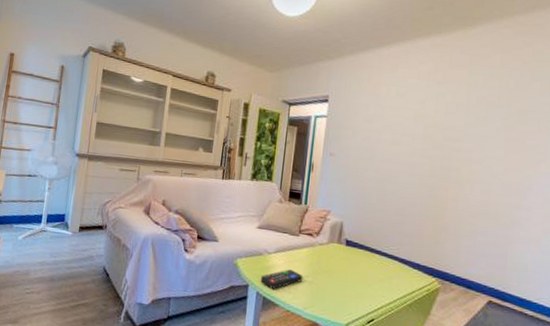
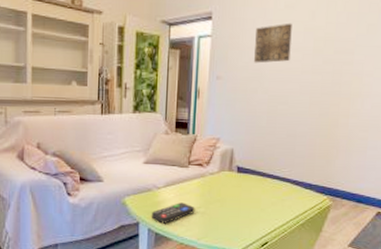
wall art: none [366,109,403,145] -> present [254,23,292,63]

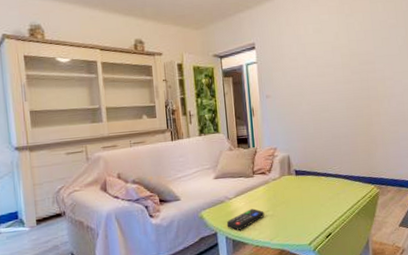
wall art: present [254,23,292,63] -> none [293,44,324,81]

